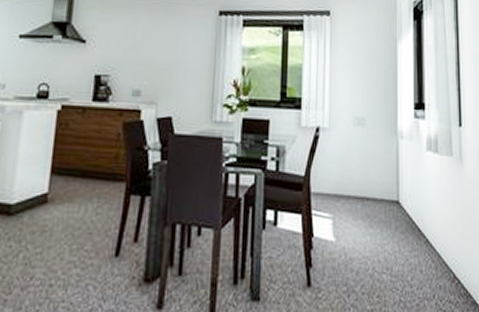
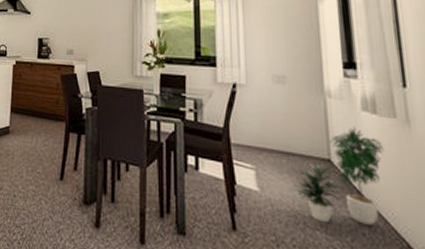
potted plant: none [366,166,441,265] -> present [294,126,384,226]

